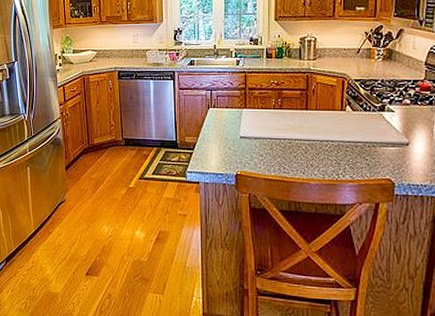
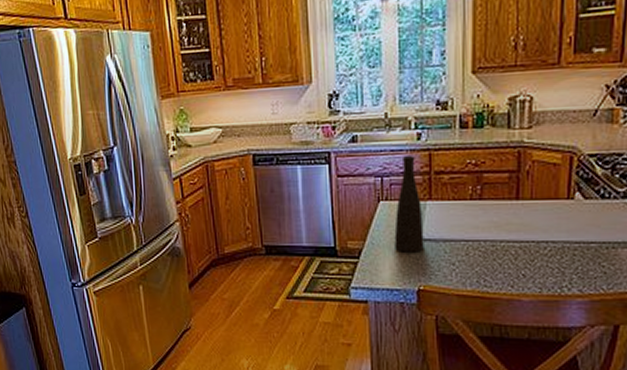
vase: none [219,76,241,146] -> present [394,156,424,253]

